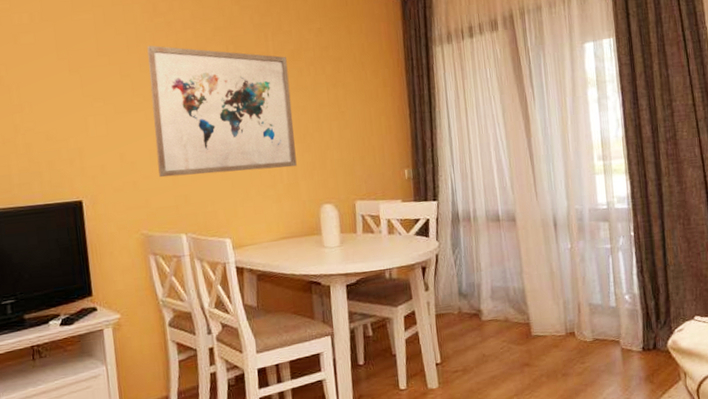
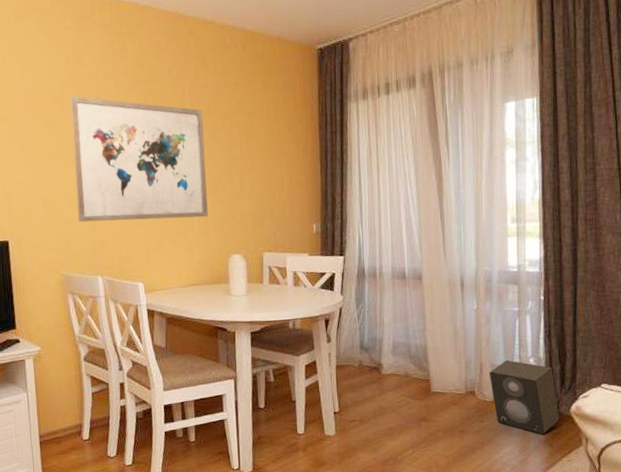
speaker: none [587,297,658,372] -> present [489,359,560,435]

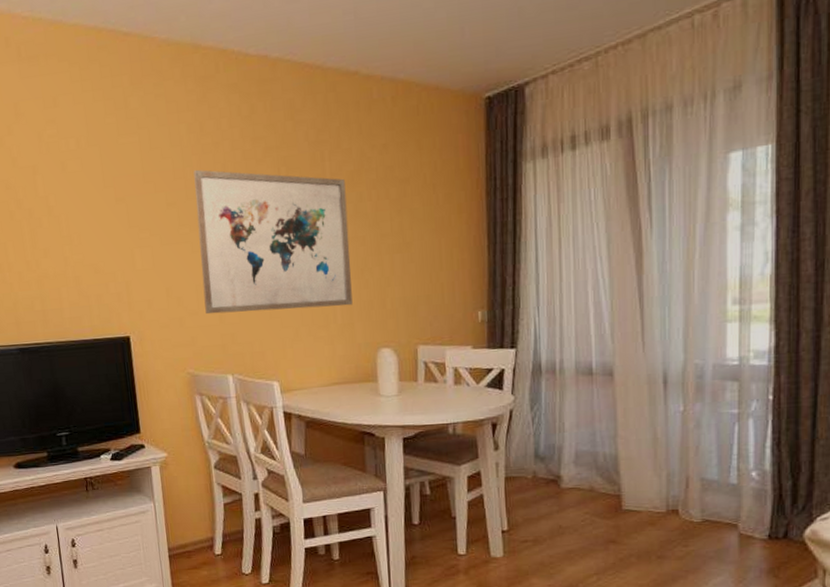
speaker: present [489,359,560,435] -> none [697,472,789,564]

